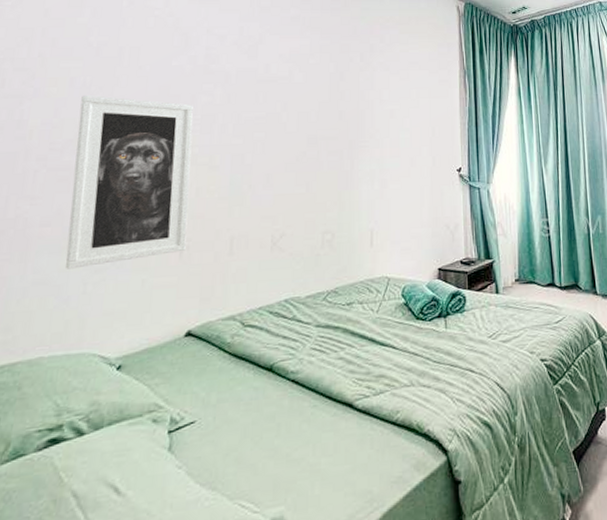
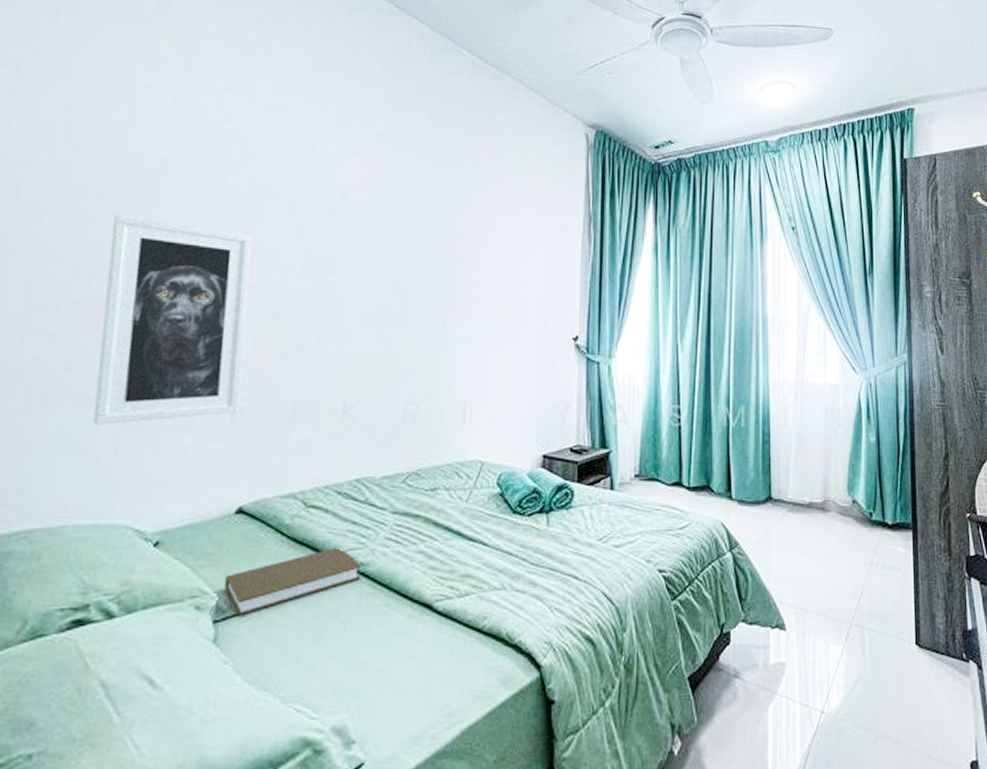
book: none [177,358,292,426] -> present [224,546,361,616]

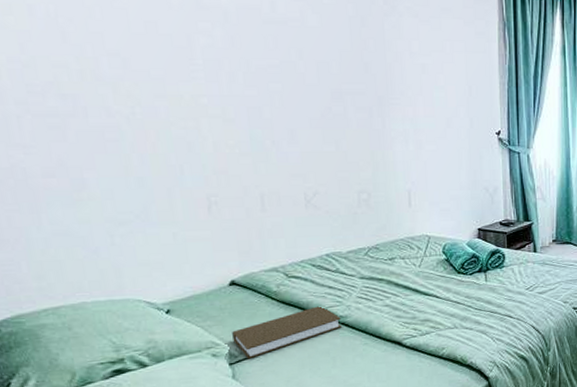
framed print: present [92,215,253,425] -> none [49,29,213,221]

